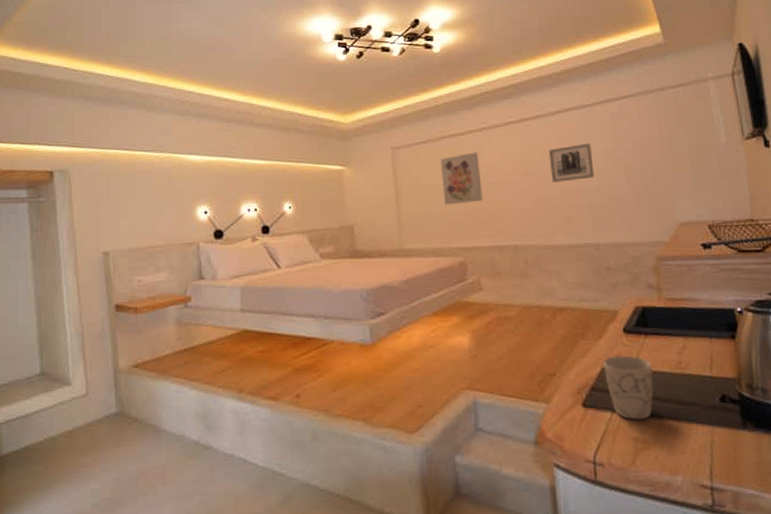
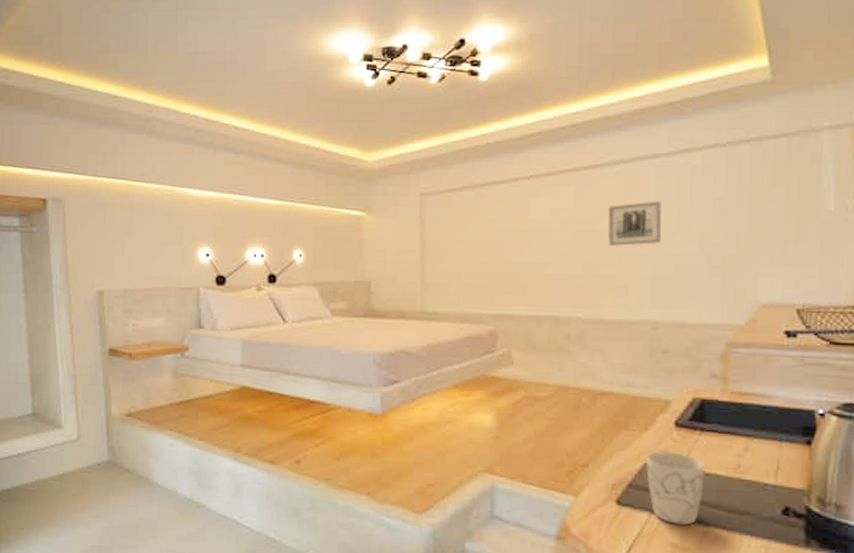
wall art: present [440,152,483,205] -> none [476,204,524,265]

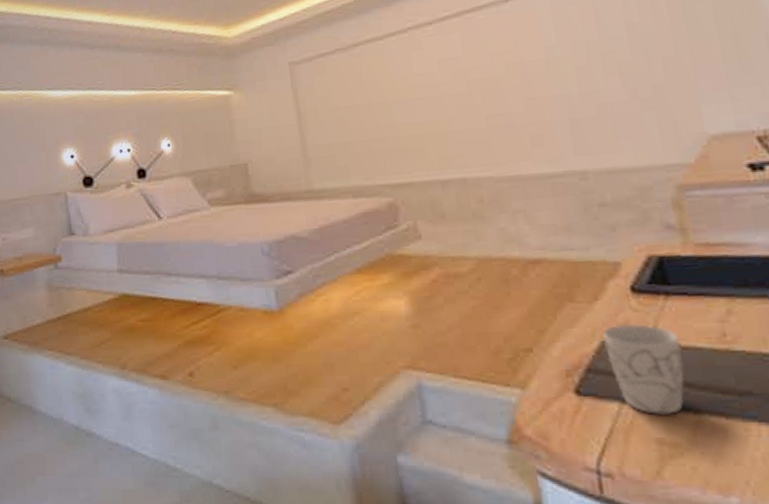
wall art: present [607,201,662,246] -> none [502,34,573,92]

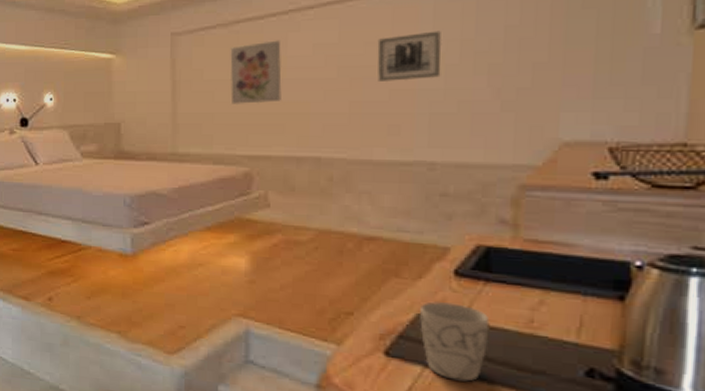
wall art: none [353,59,415,131] -> present [230,40,282,104]
wall art: none [502,34,573,92] -> present [377,30,441,81]

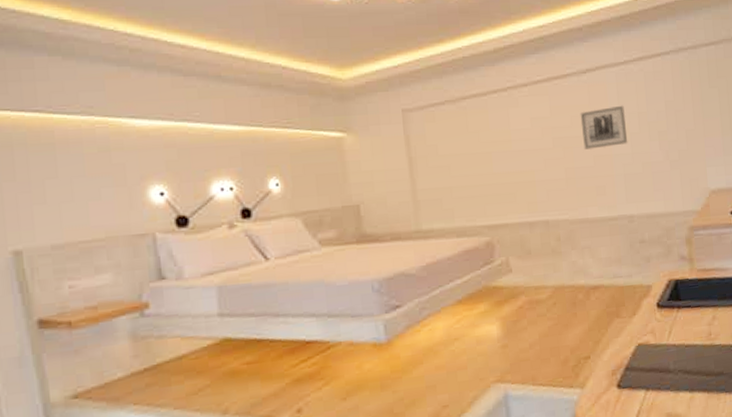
wall art: present [230,40,282,104] -> none [460,115,510,177]
mug: present [419,300,490,382] -> none [637,331,686,396]

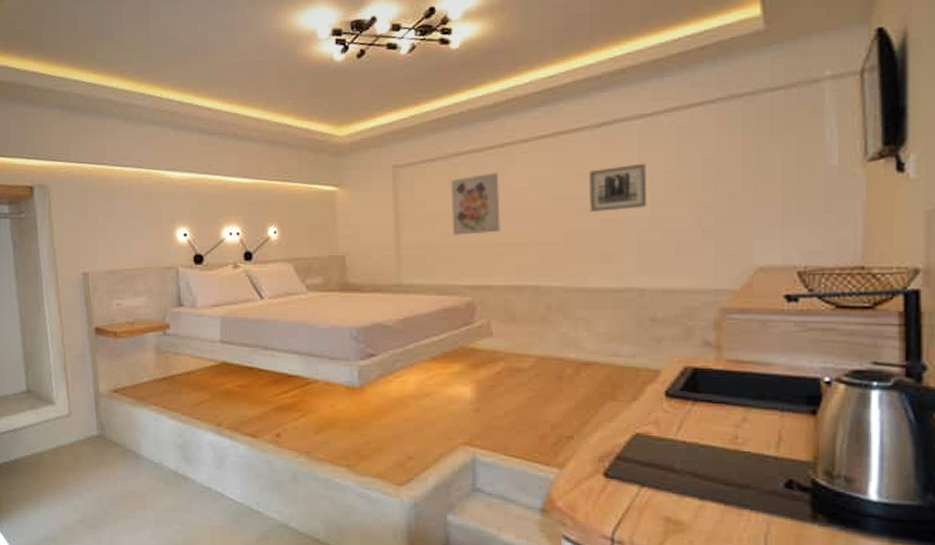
wall art: none [460,115,510,177] -> present [450,172,500,235]

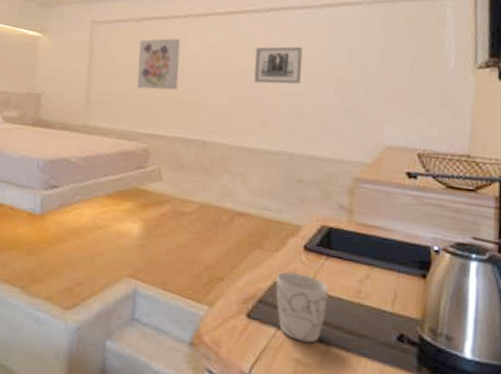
mug: none [635,421,699,498] -> present [275,271,329,343]

